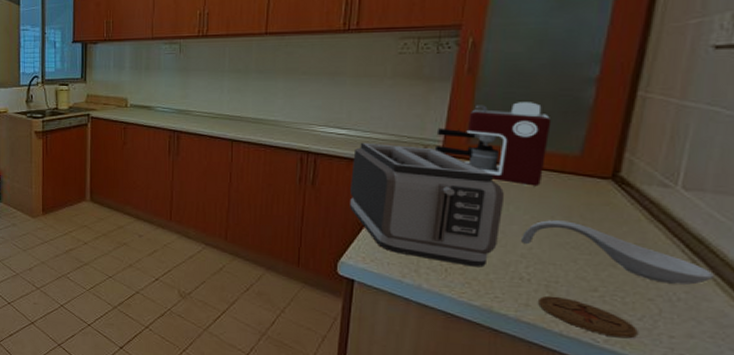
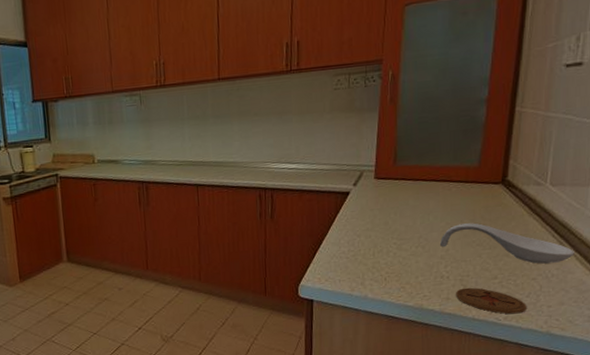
toaster: present [350,142,505,267] -> none [303,172,426,273]
coffee maker: present [434,102,552,187] -> none [368,124,456,197]

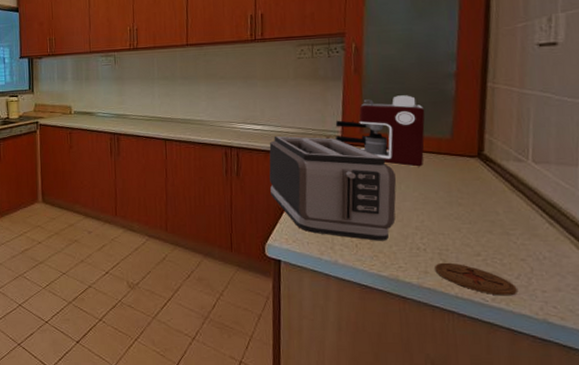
toaster: none [303,172,426,273] -> present [269,135,397,241]
coffee maker: none [368,124,456,197] -> present [335,95,425,167]
spoon rest: present [439,223,574,264] -> none [413,195,568,244]

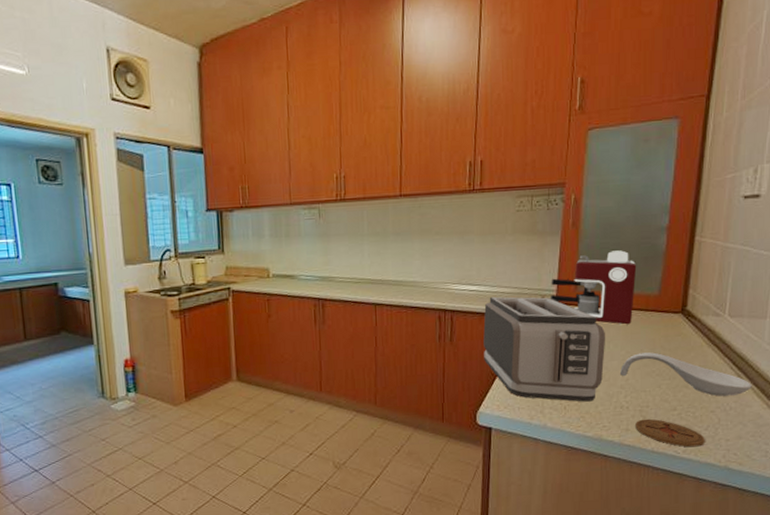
spoon rest: none [413,195,568,244] -> present [619,352,752,397]

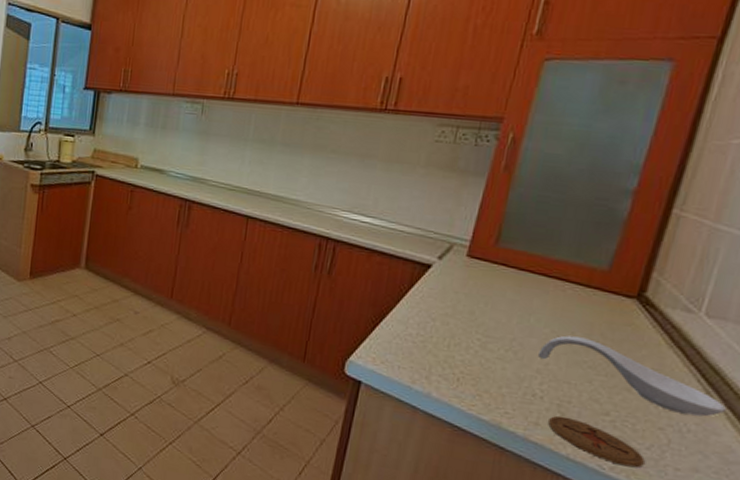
toaster: present [483,296,606,402] -> none [365,233,527,380]
coffee maker: present [550,250,637,325] -> none [460,206,584,299]

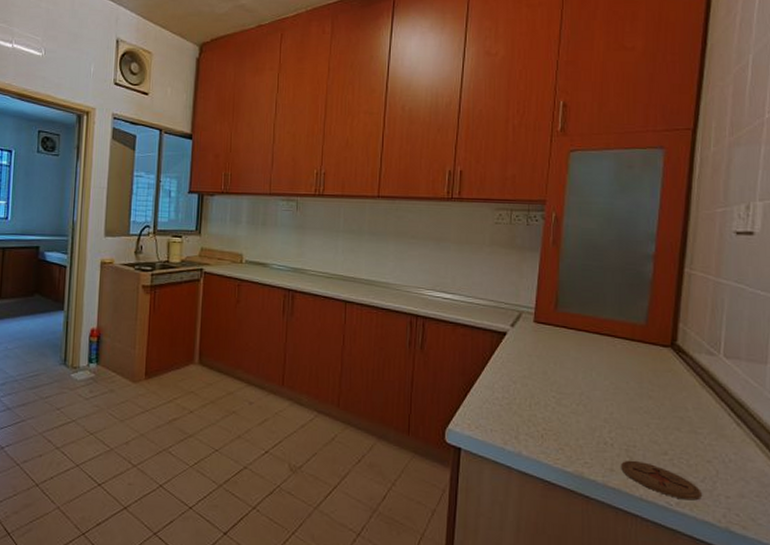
spoon rest: present [537,335,726,417] -> none [602,385,754,446]

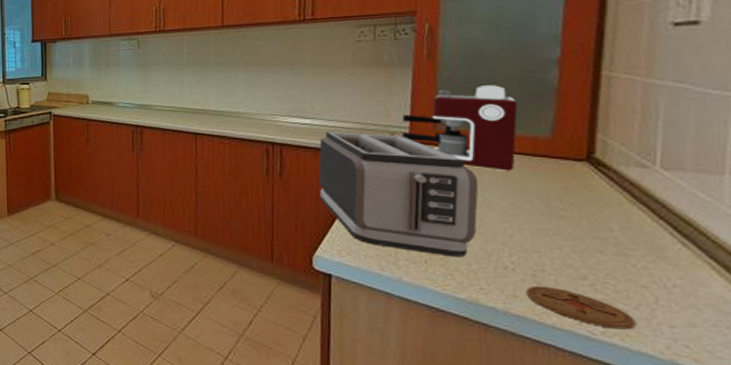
toaster: none [456,307,588,433] -> present [319,131,479,257]
coffee maker: none [528,274,621,353] -> present [401,85,518,171]

